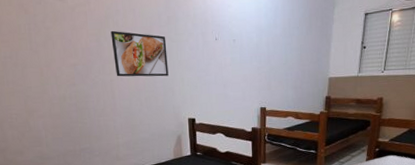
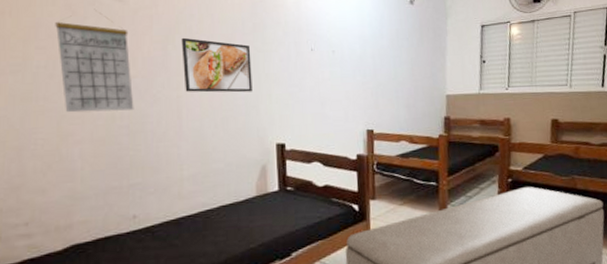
calendar: none [13,7,79,94] -> present [55,8,134,113]

